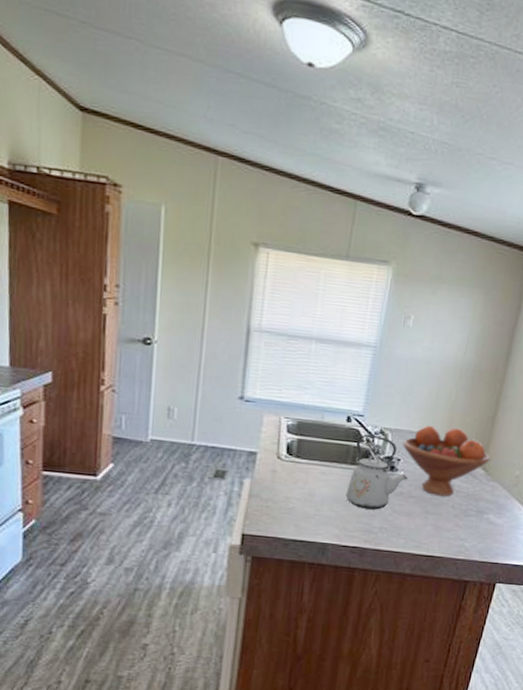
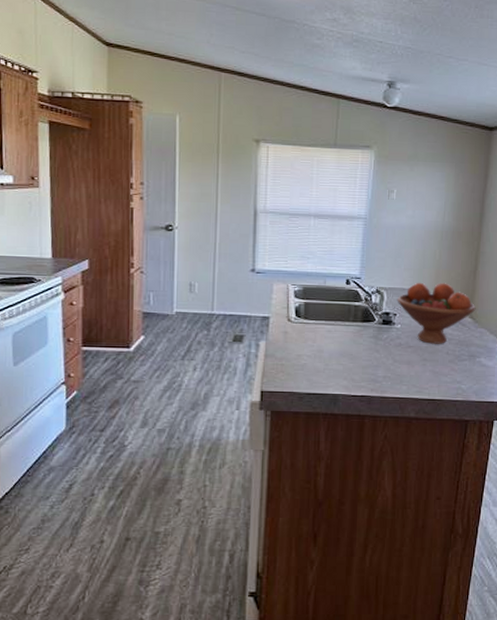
kettle: present [345,434,409,510] -> none [350,294,405,361]

